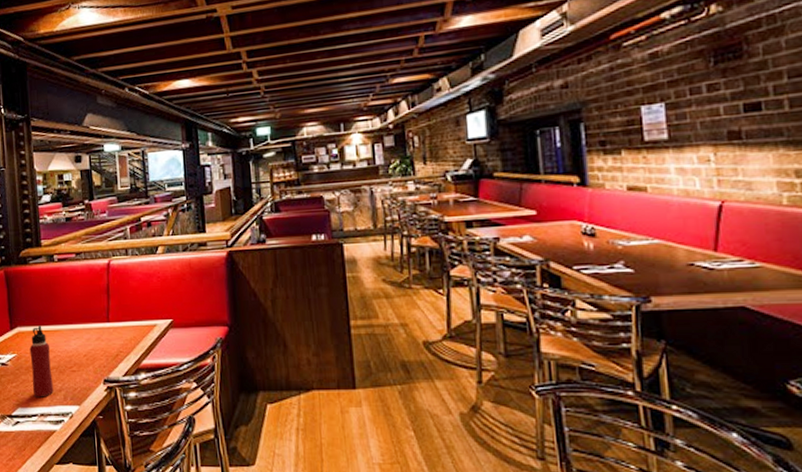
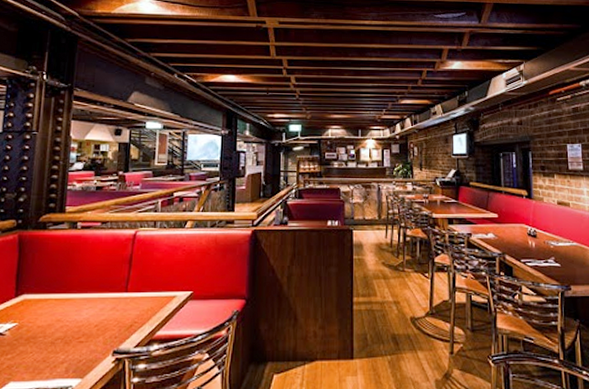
water bottle: present [29,325,53,397] -> none [31,293,58,370]

